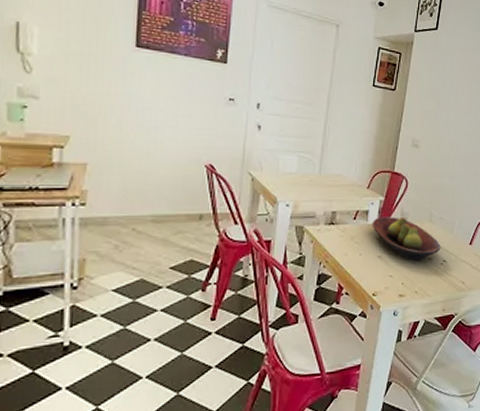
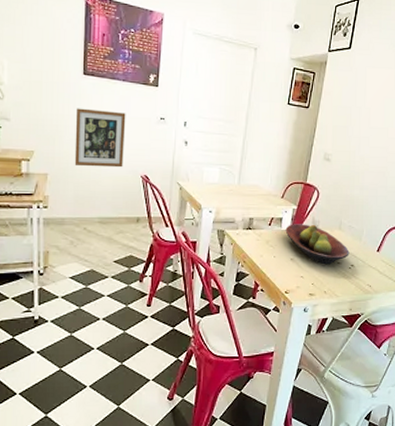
wall art: none [122,85,188,156] -> present [74,108,126,168]

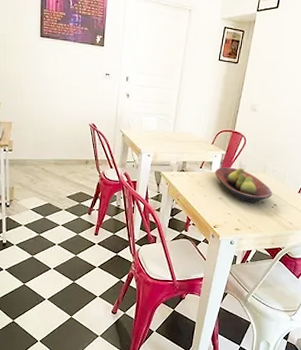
wall art: present [74,108,126,168] -> none [34,66,76,117]

